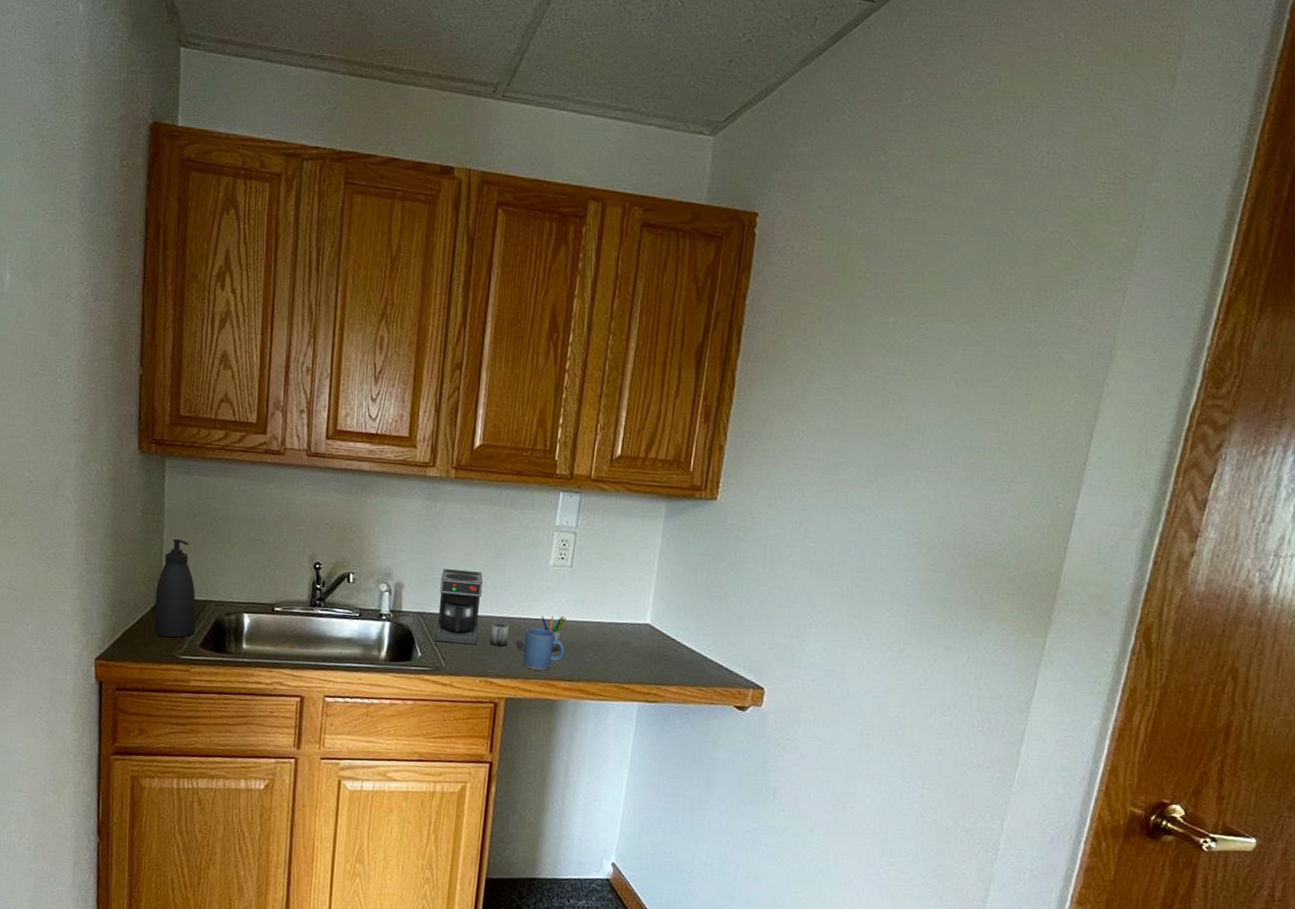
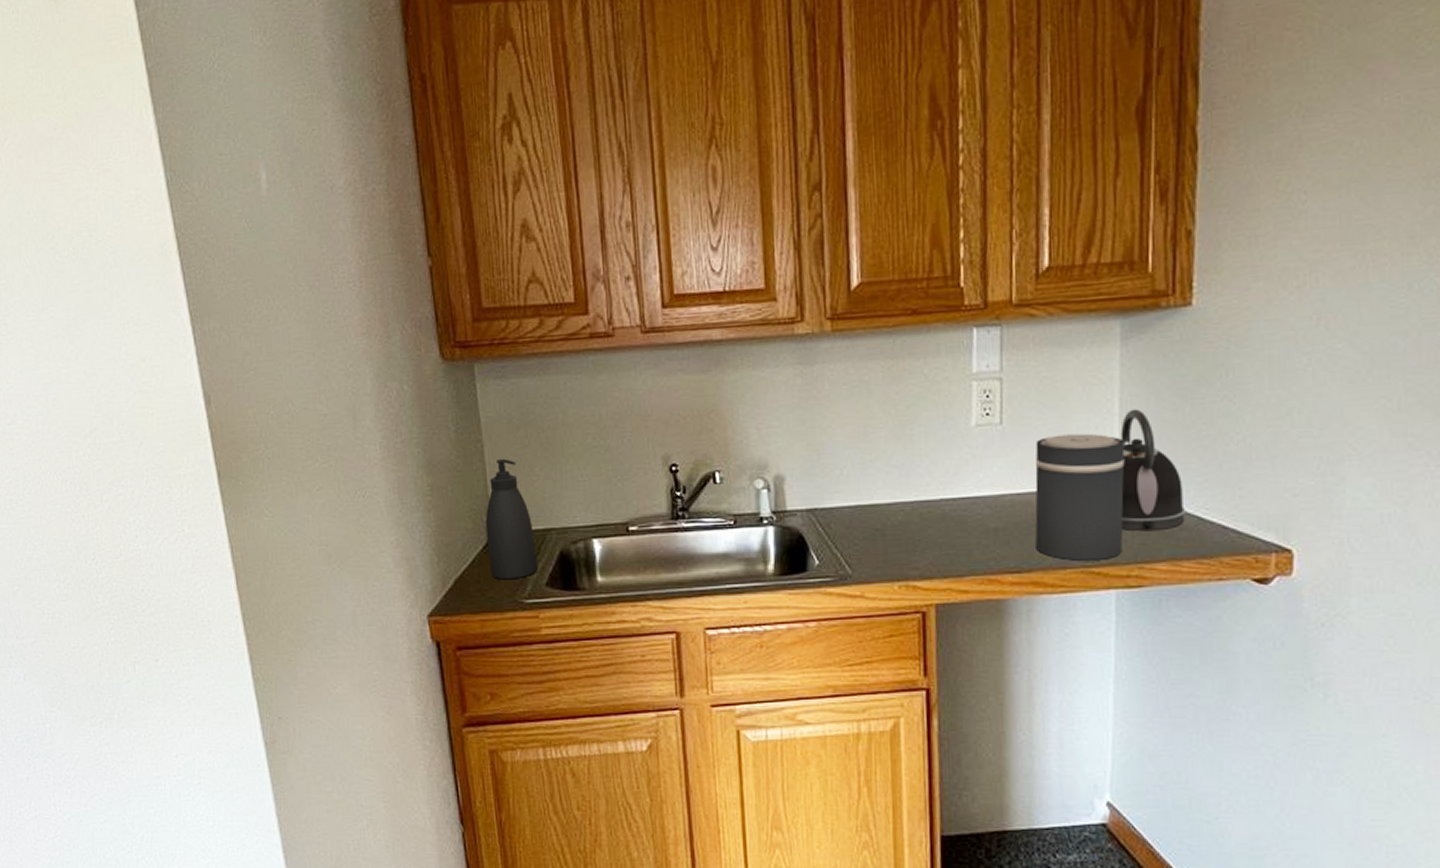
coffee maker: present [435,569,566,652] -> none [831,447,1003,544]
mug: present [523,627,565,671] -> none [949,508,1006,564]
cylinder: none [585,581,658,679] -> present [1035,433,1125,561]
kettle: none [647,569,695,662] -> present [1120,408,1187,532]

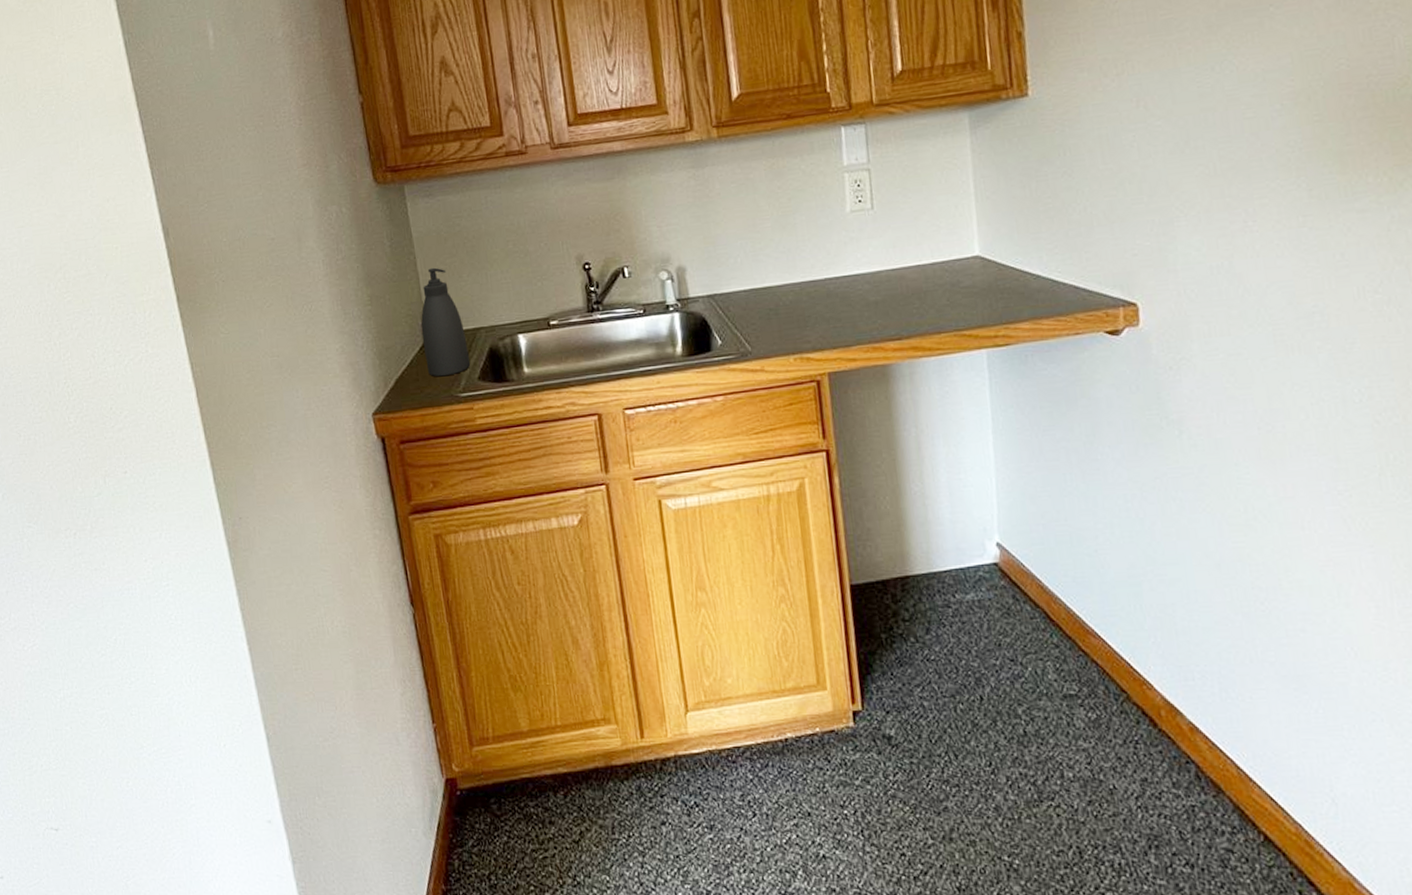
cylinder: present [1035,433,1125,561] -> none [904,212,989,326]
kettle: present [1120,408,1187,532] -> none [977,188,1042,296]

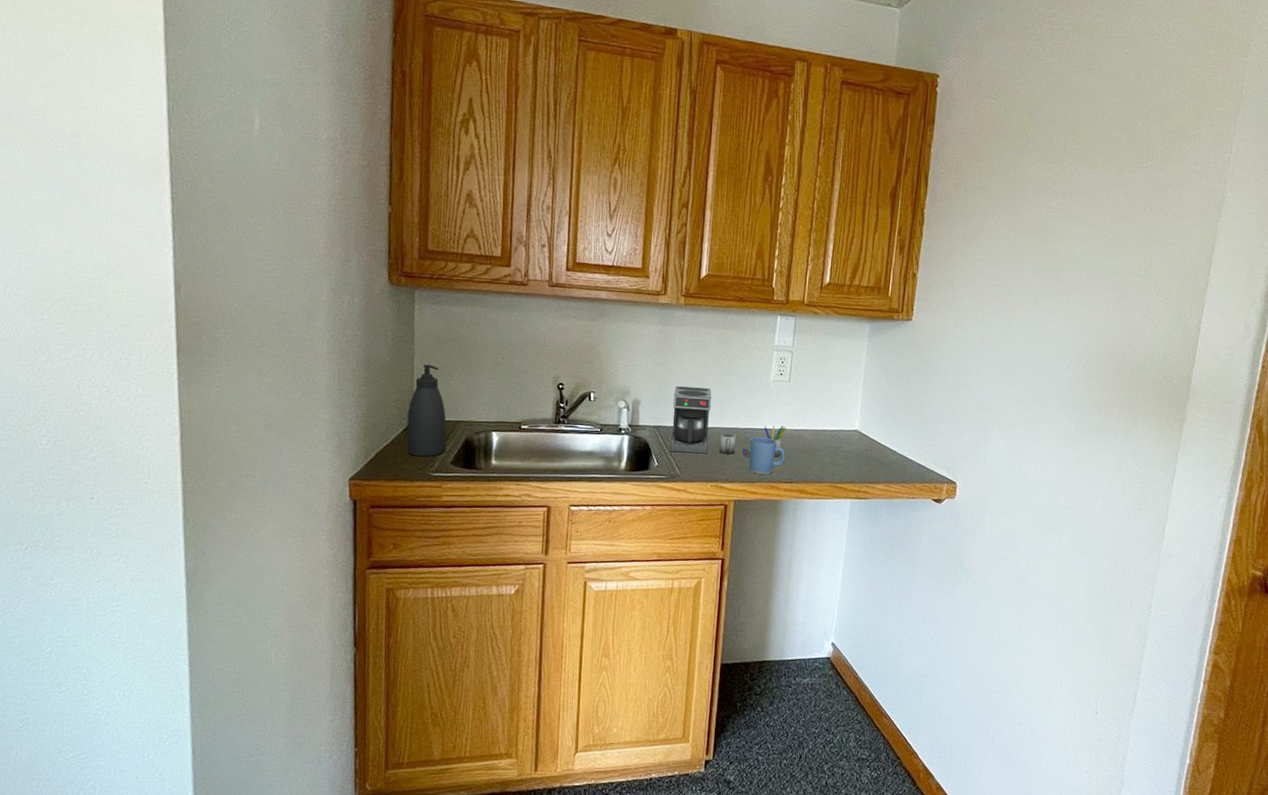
coffee maker: none [725,236,880,325] -> present [670,386,786,458]
mug: none [834,285,886,335] -> present [749,436,785,475]

